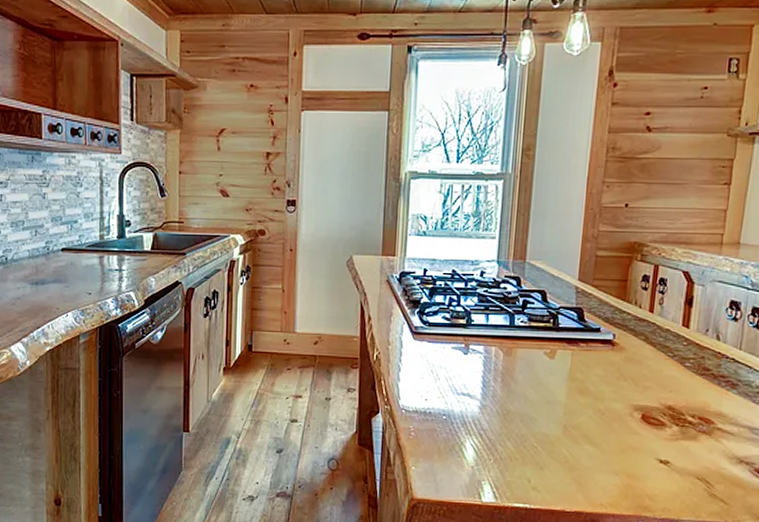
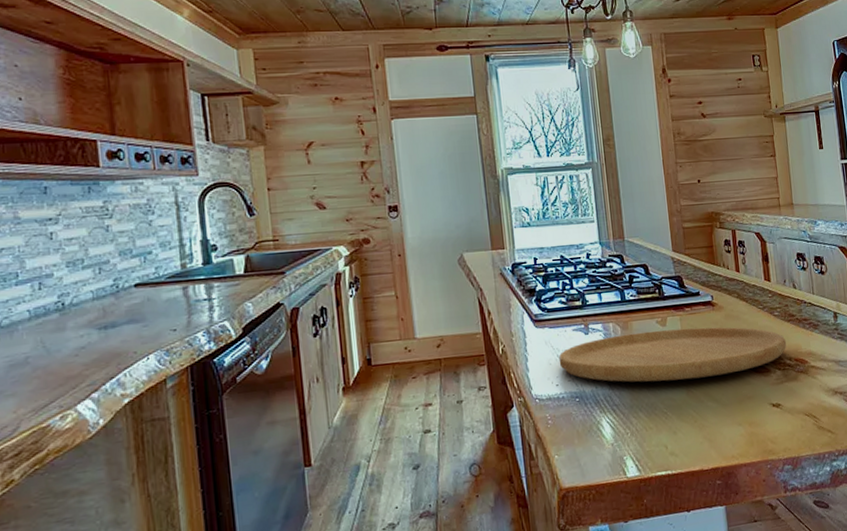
cutting board: none [432,360,693,420] -> present [559,327,787,382]

